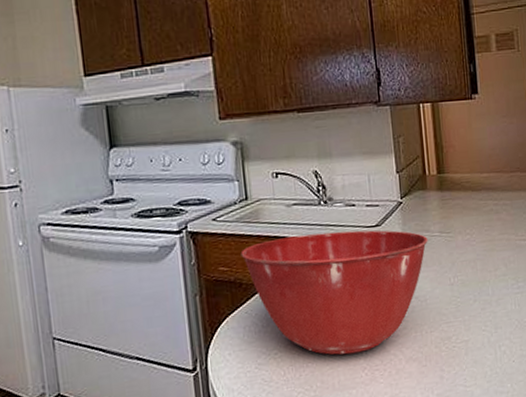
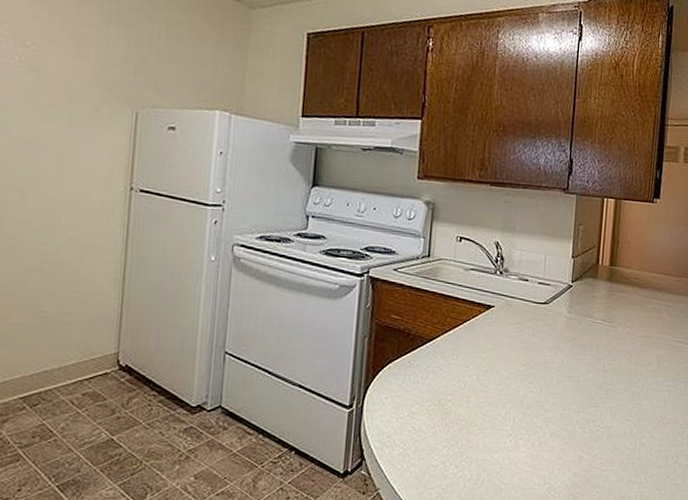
mixing bowl: present [240,230,428,355] -> none [414,298,590,419]

